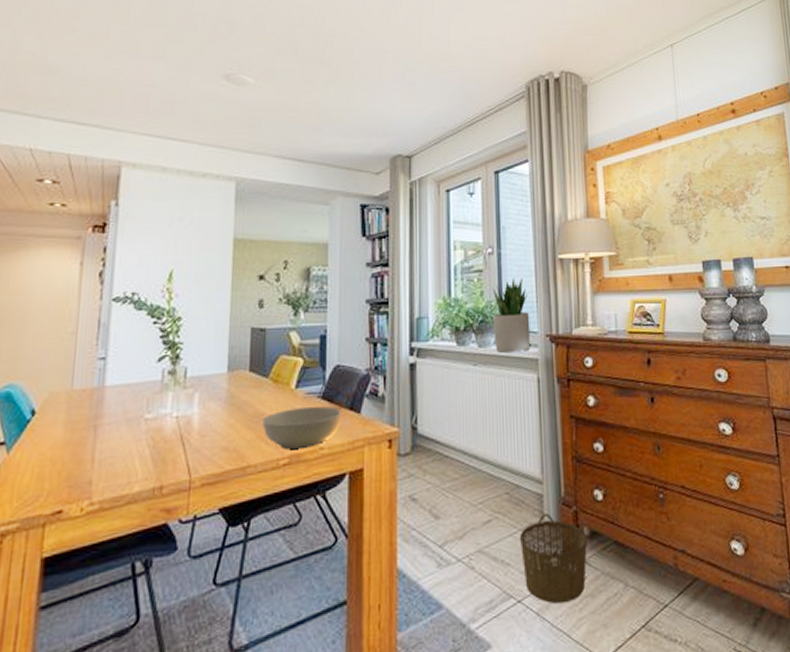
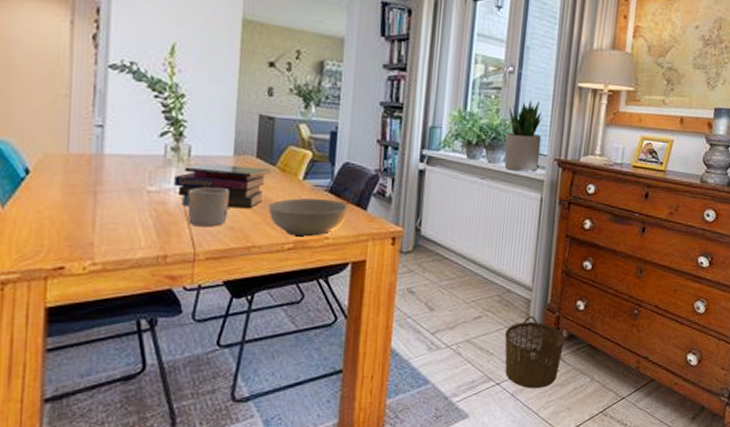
books: none [170,381,264,430] -> present [174,163,271,209]
mug: none [183,406,224,451] -> present [187,186,230,227]

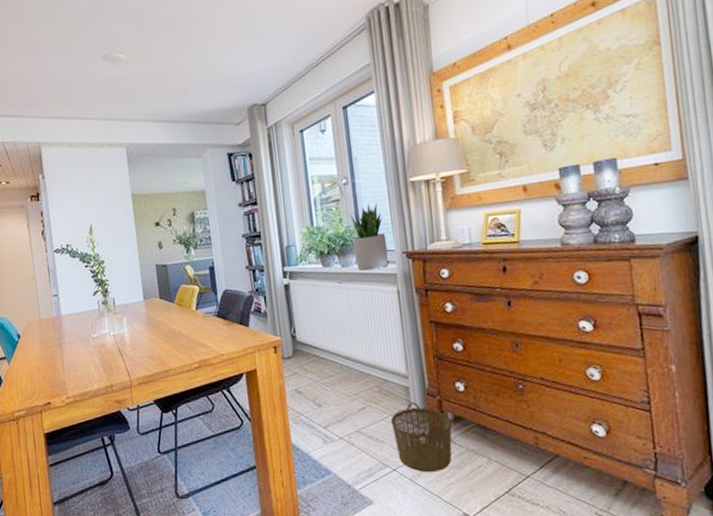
books: present [174,163,271,209] -> none [107,306,172,345]
mug: present [187,186,230,227] -> none [118,326,148,360]
bowl: present [268,198,349,237] -> none [175,322,234,357]

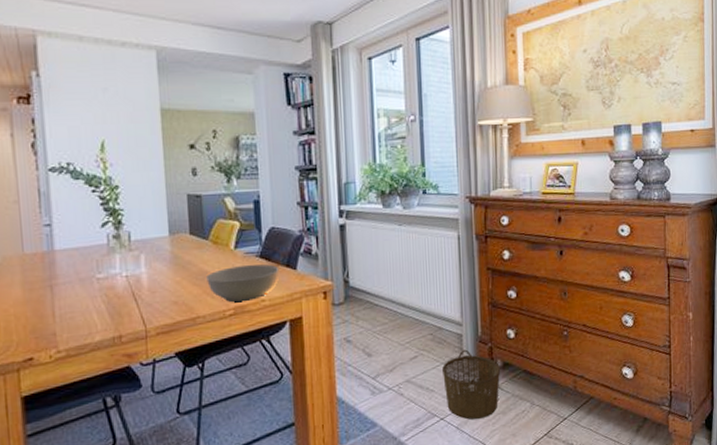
bowl: none [175,322,234,357] -> present [206,264,279,303]
planter: present [350,203,389,271] -> none [415,143,452,213]

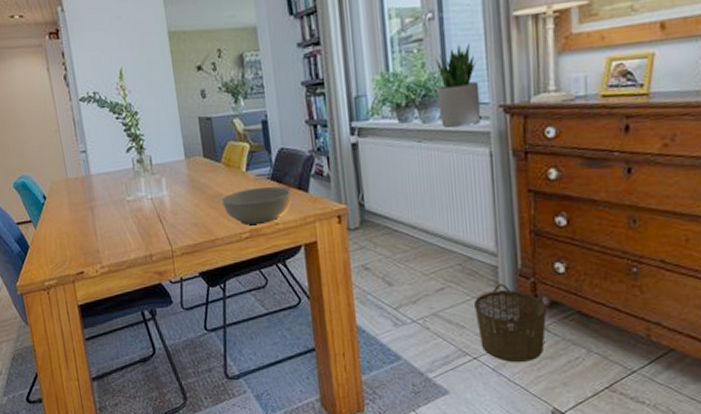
planter: none [415,143,452,213] -> present [435,43,481,127]

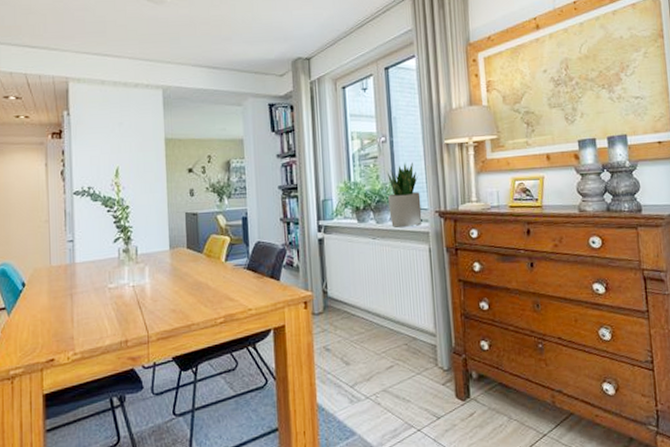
bowl: present [222,186,291,226] -> none [201,275,265,312]
basket: present [474,283,548,362] -> none [418,360,476,432]

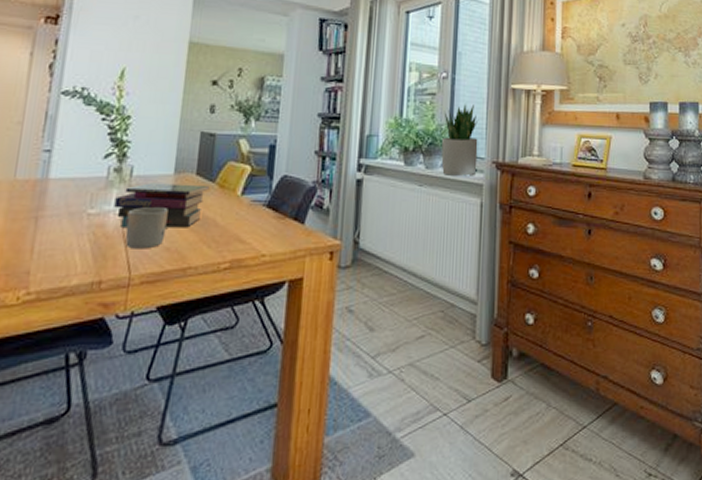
books: none [127,256,199,296] -> present [114,183,210,228]
mug: none [139,277,170,313] -> present [125,206,168,249]

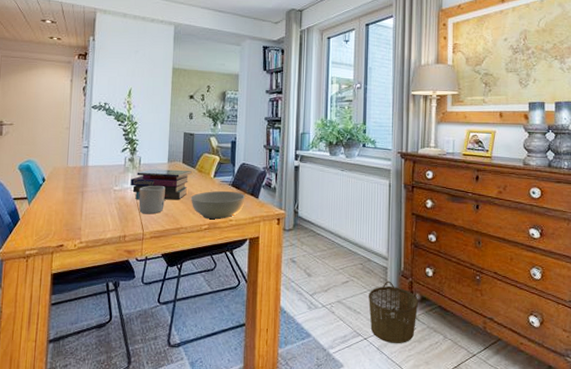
bowl: none [205,213,286,255] -> present [191,190,245,220]
planter: present [441,103,479,176] -> none [358,107,387,163]
basket: none [450,333,516,418] -> present [368,281,419,343]

